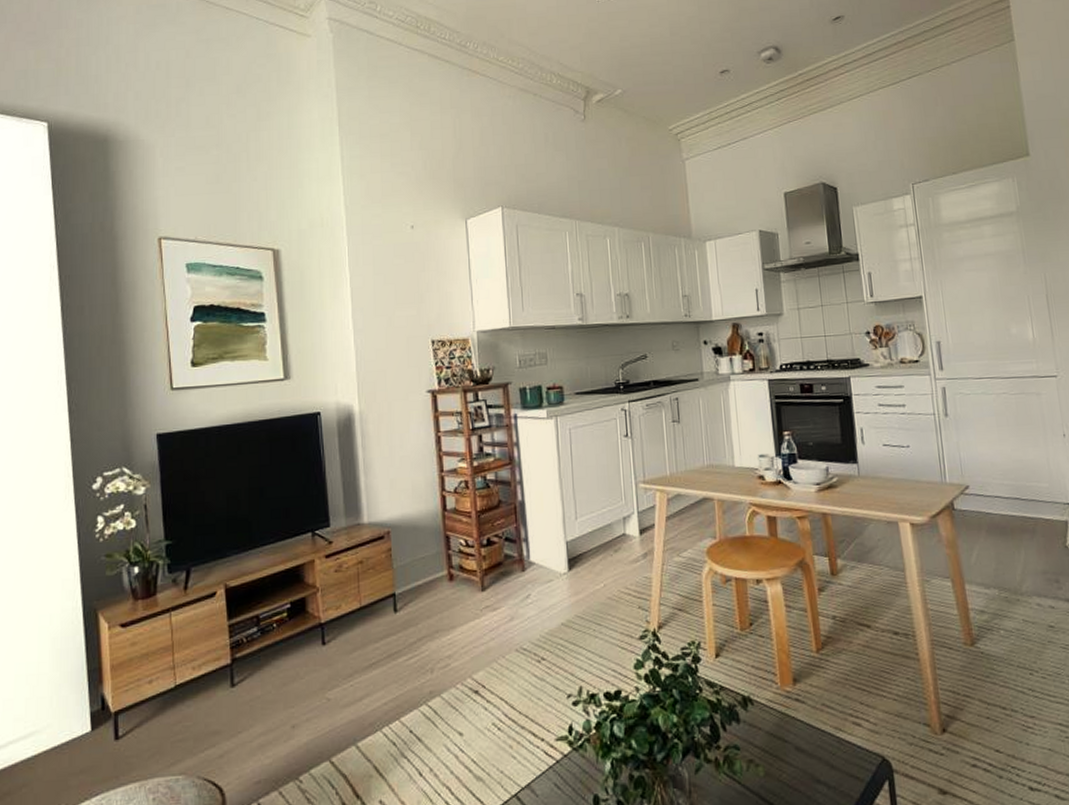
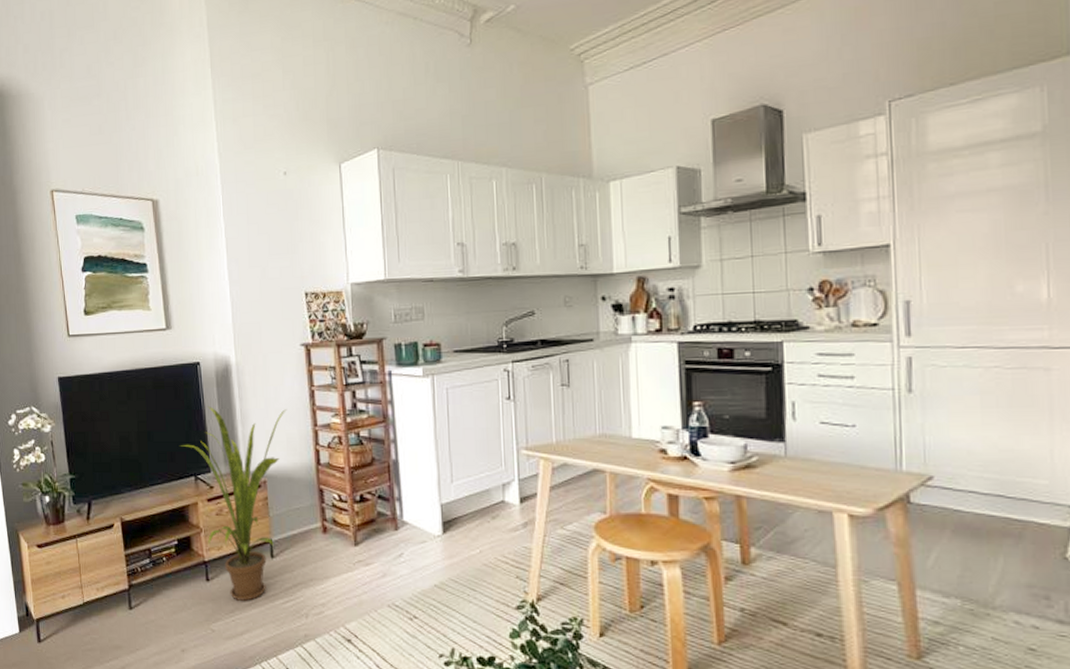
house plant: none [295,456,412,663] -> present [179,406,286,601]

